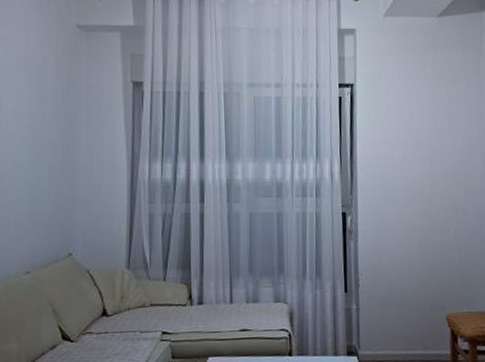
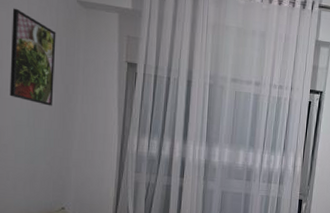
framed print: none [9,42,57,140] -> present [9,8,56,106]

